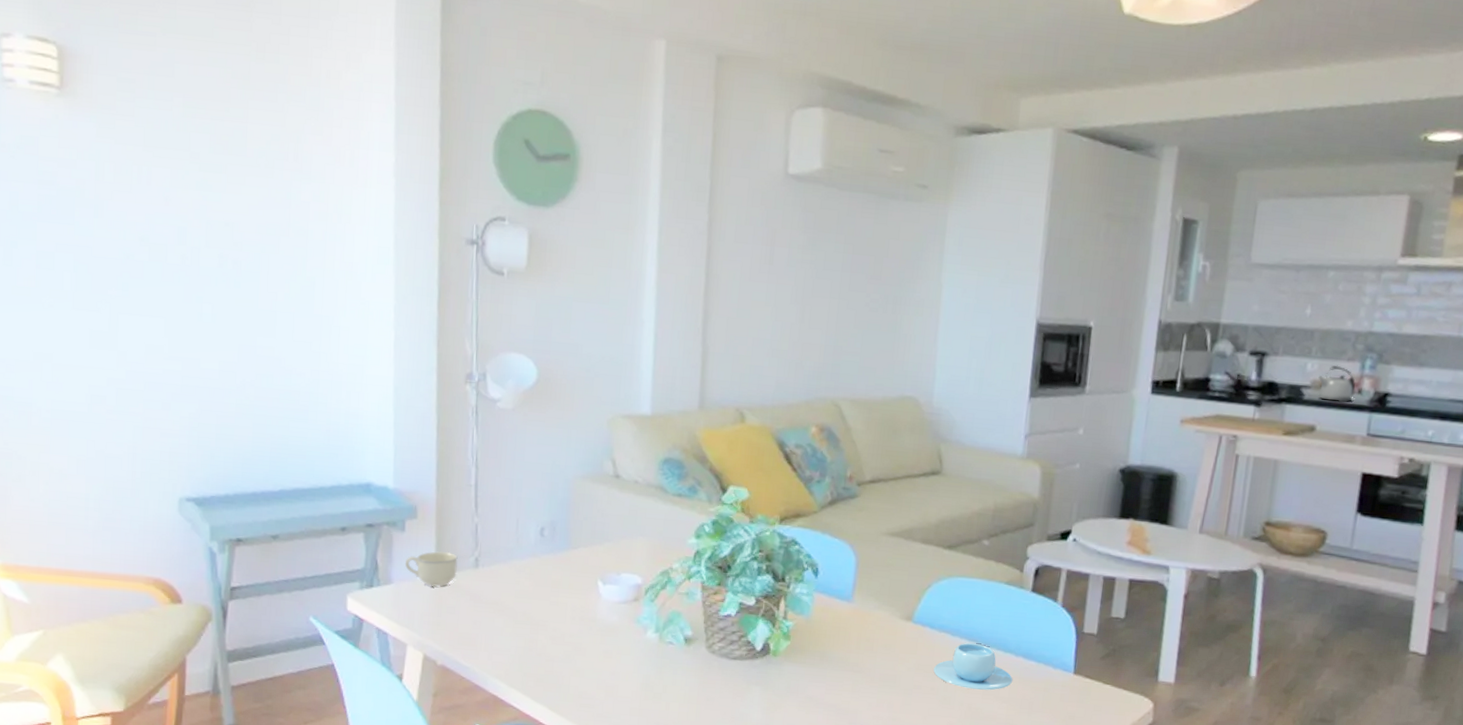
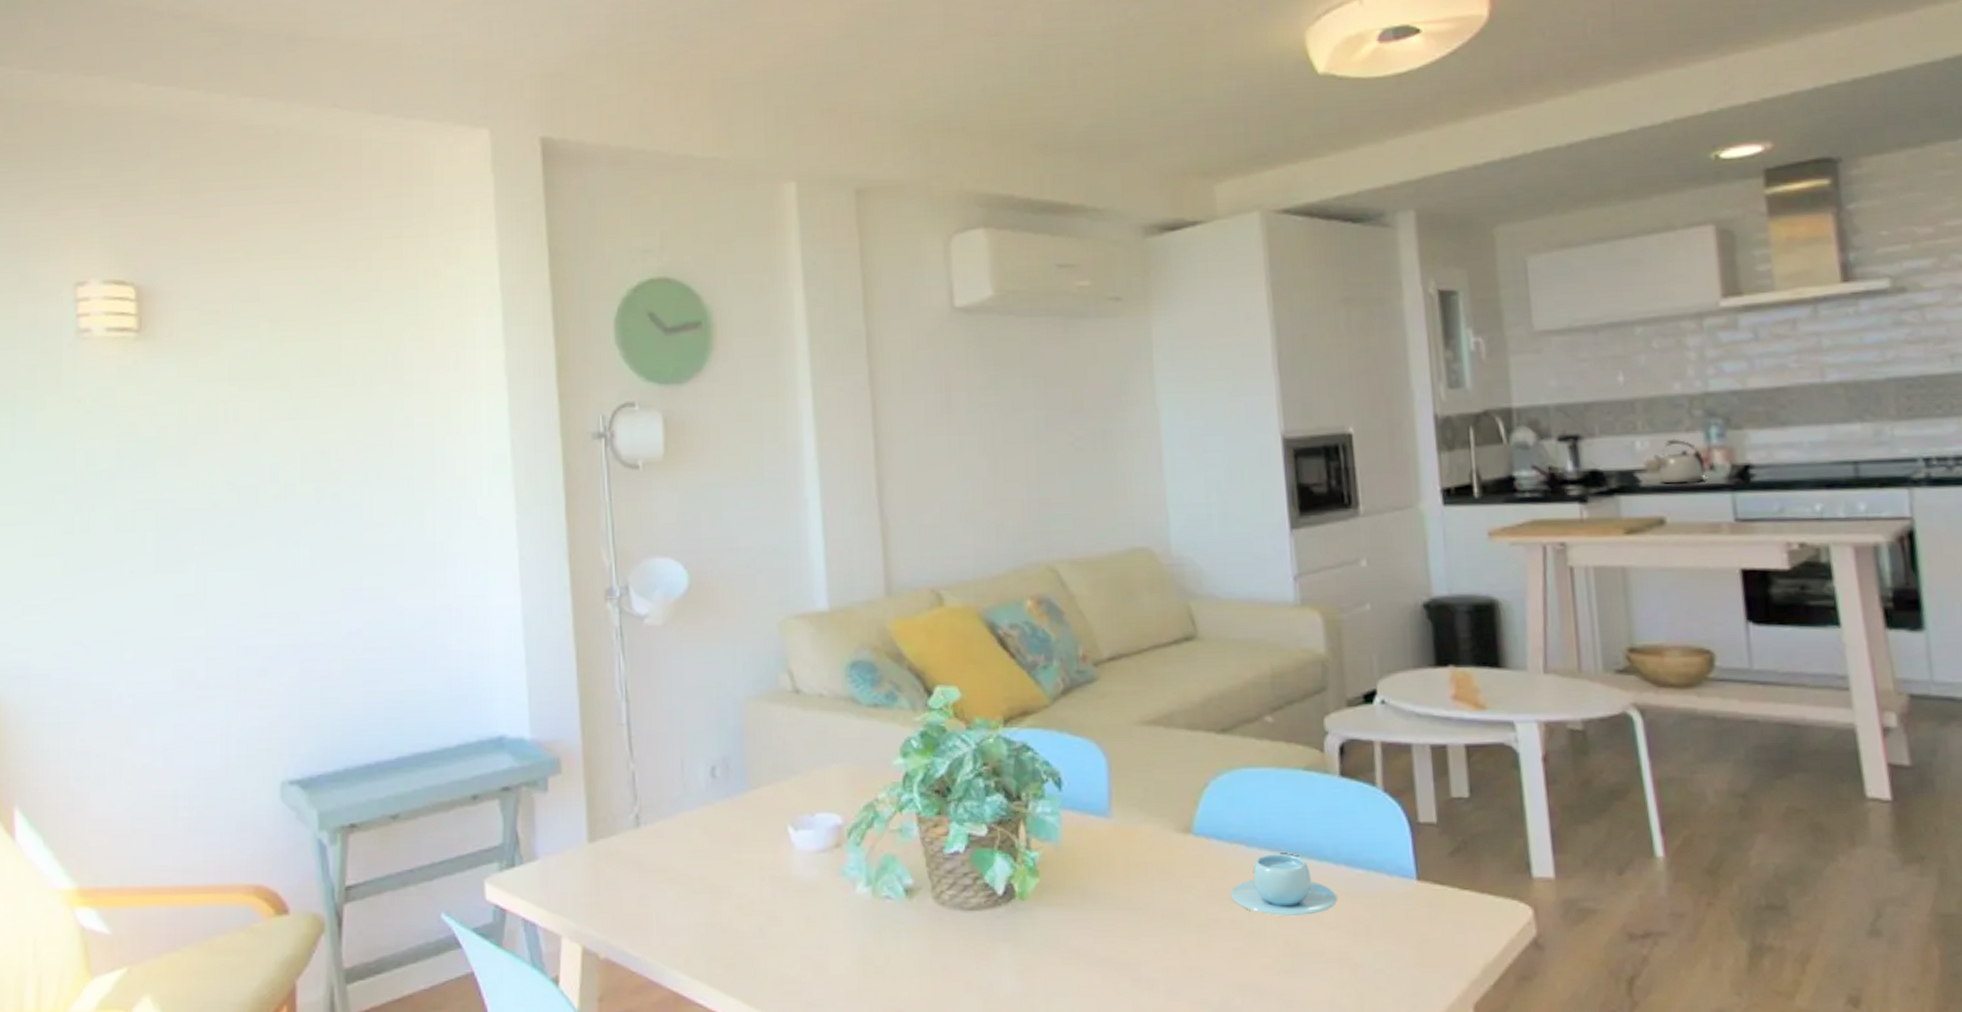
cup: present [404,551,458,587] -> none [550,810,614,859]

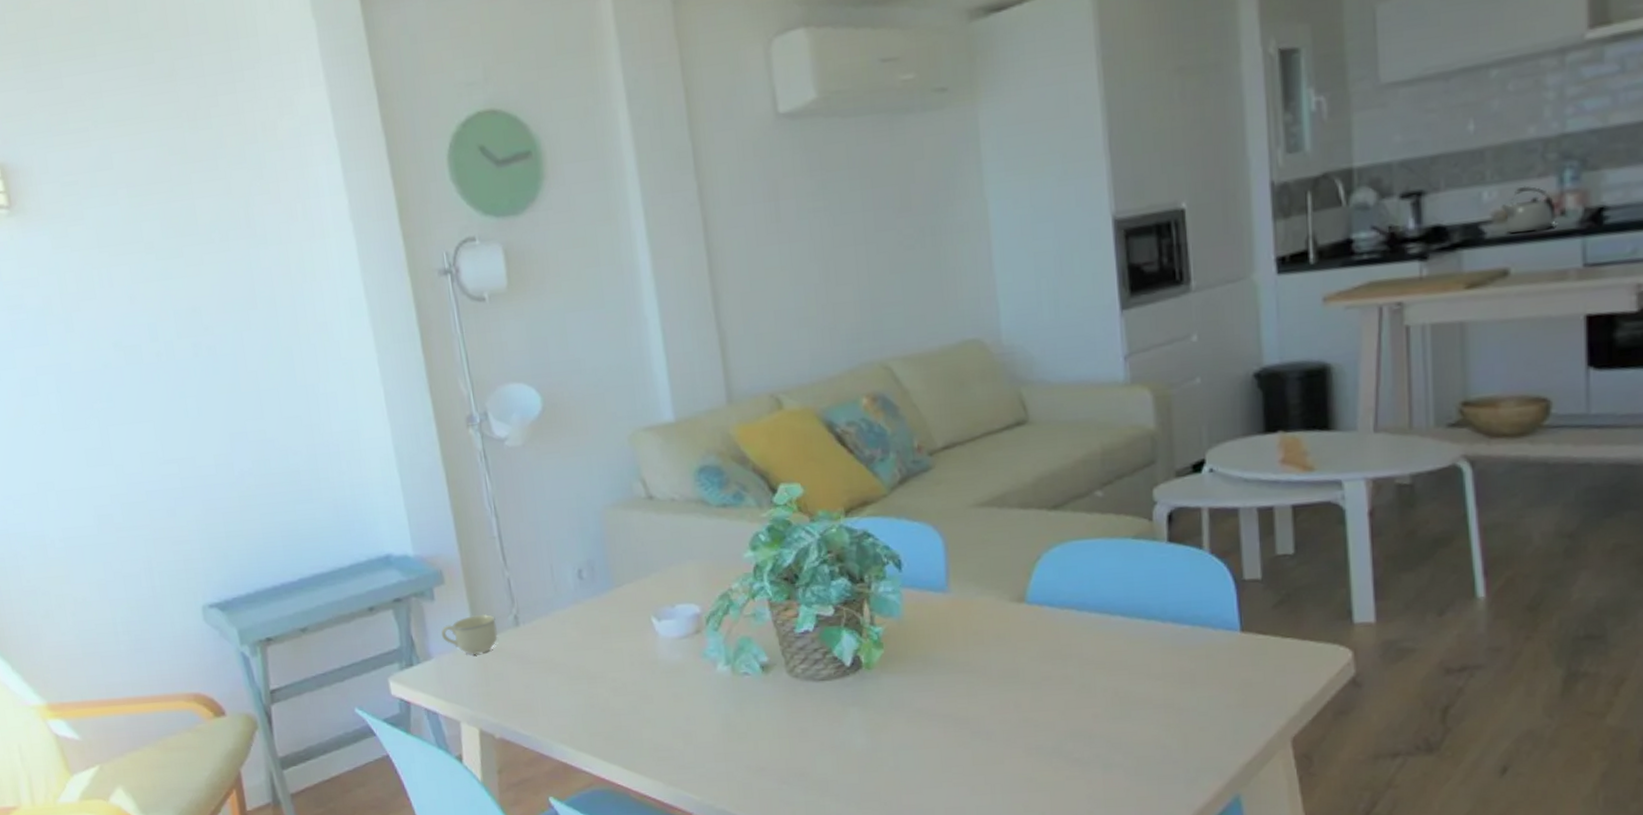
cup: none [550,810,614,859] -> present [441,614,498,656]
teacup: present [1230,853,1338,916] -> none [1062,615,1165,671]

